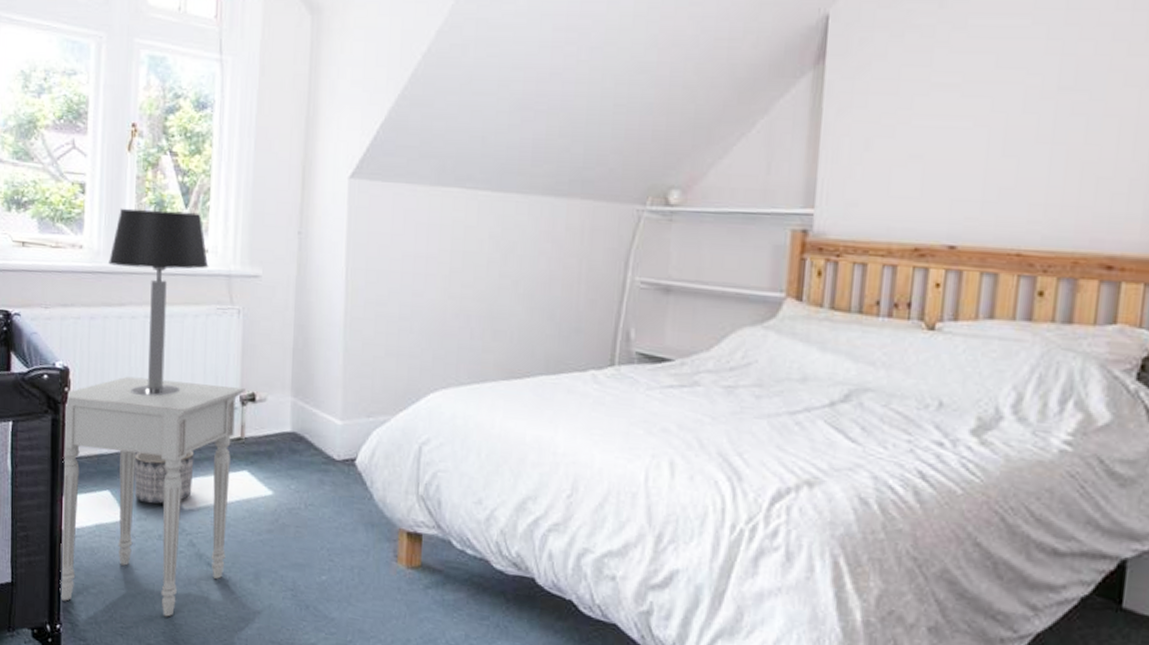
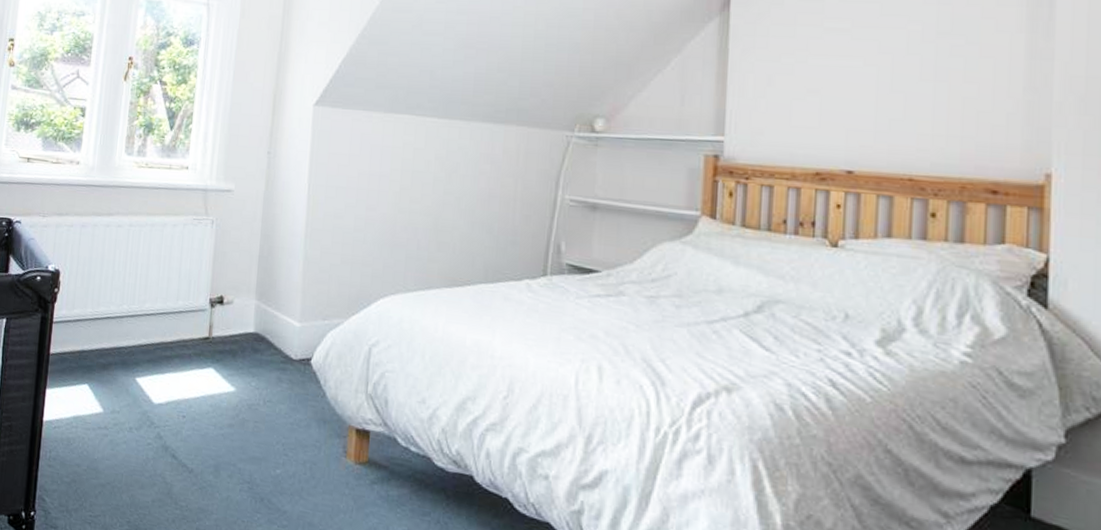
nightstand: present [59,376,245,617] -> none [36,279,215,507]
table lamp: present [109,208,209,396] -> none [101,129,188,298]
planter: present [134,451,194,505] -> none [110,348,166,399]

